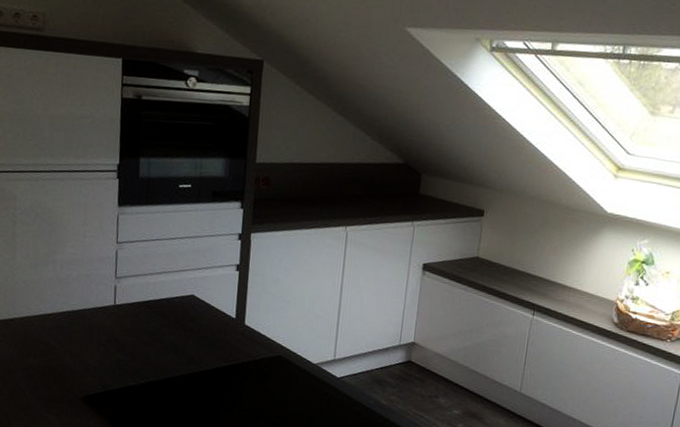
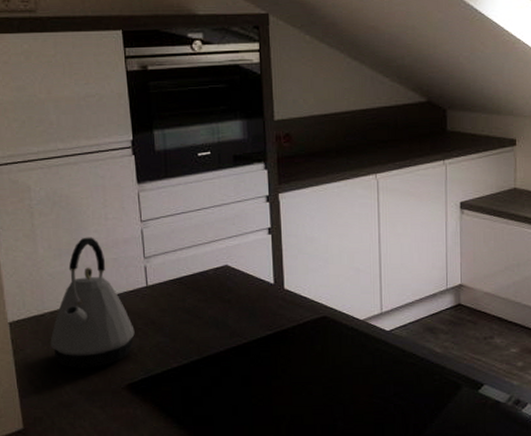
kettle: none [16,250,98,376] -> present [50,237,135,368]

